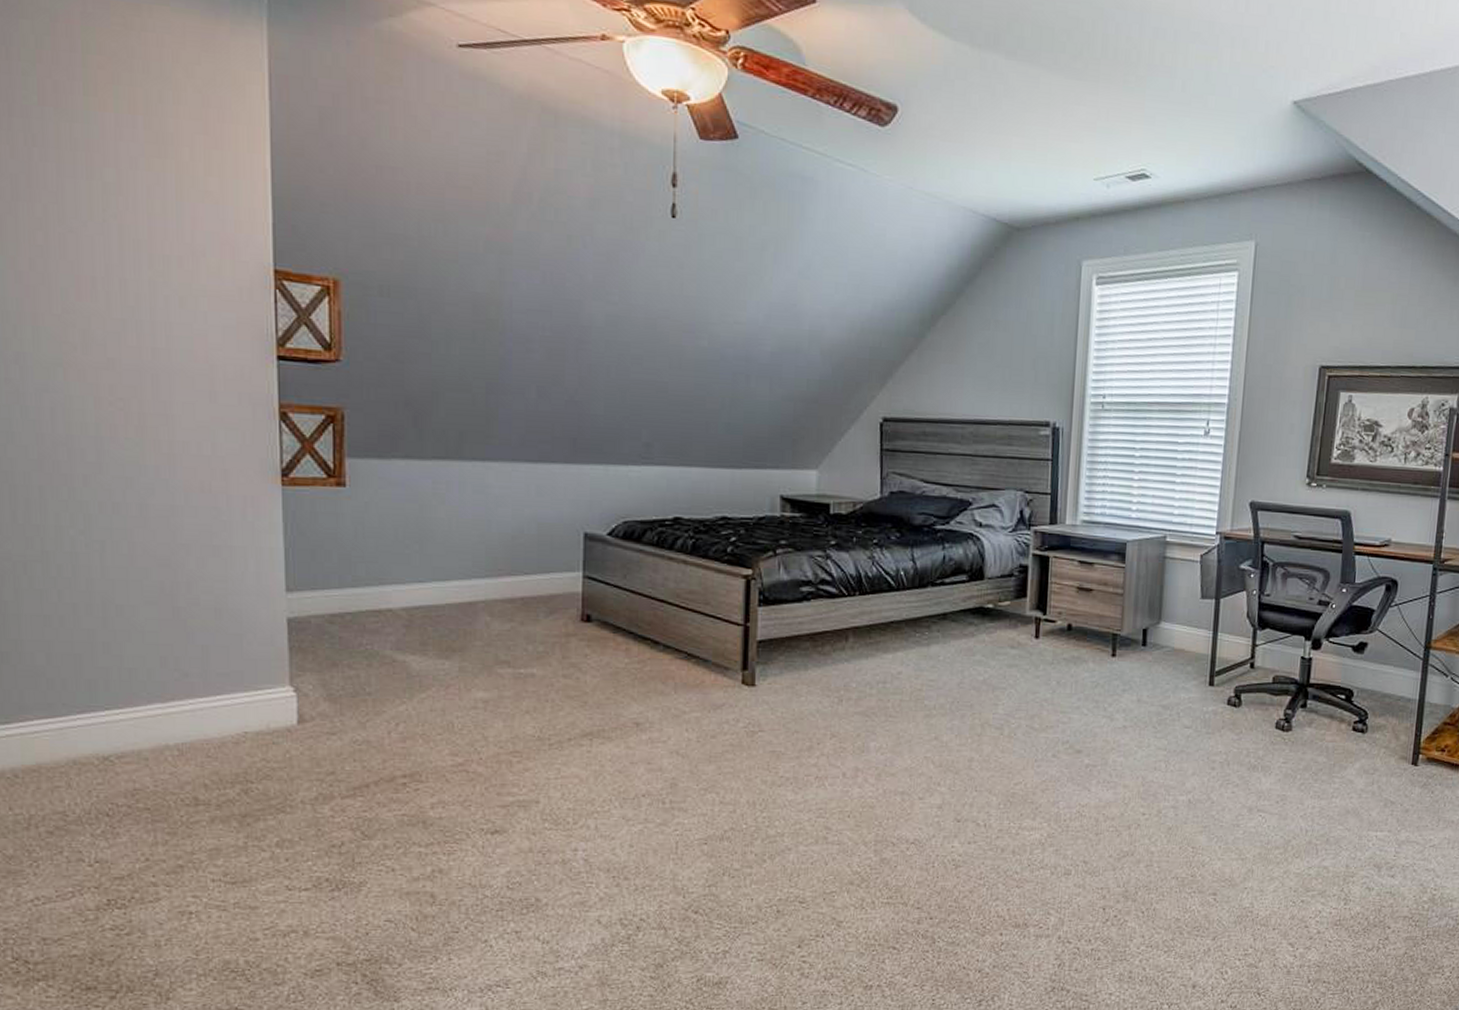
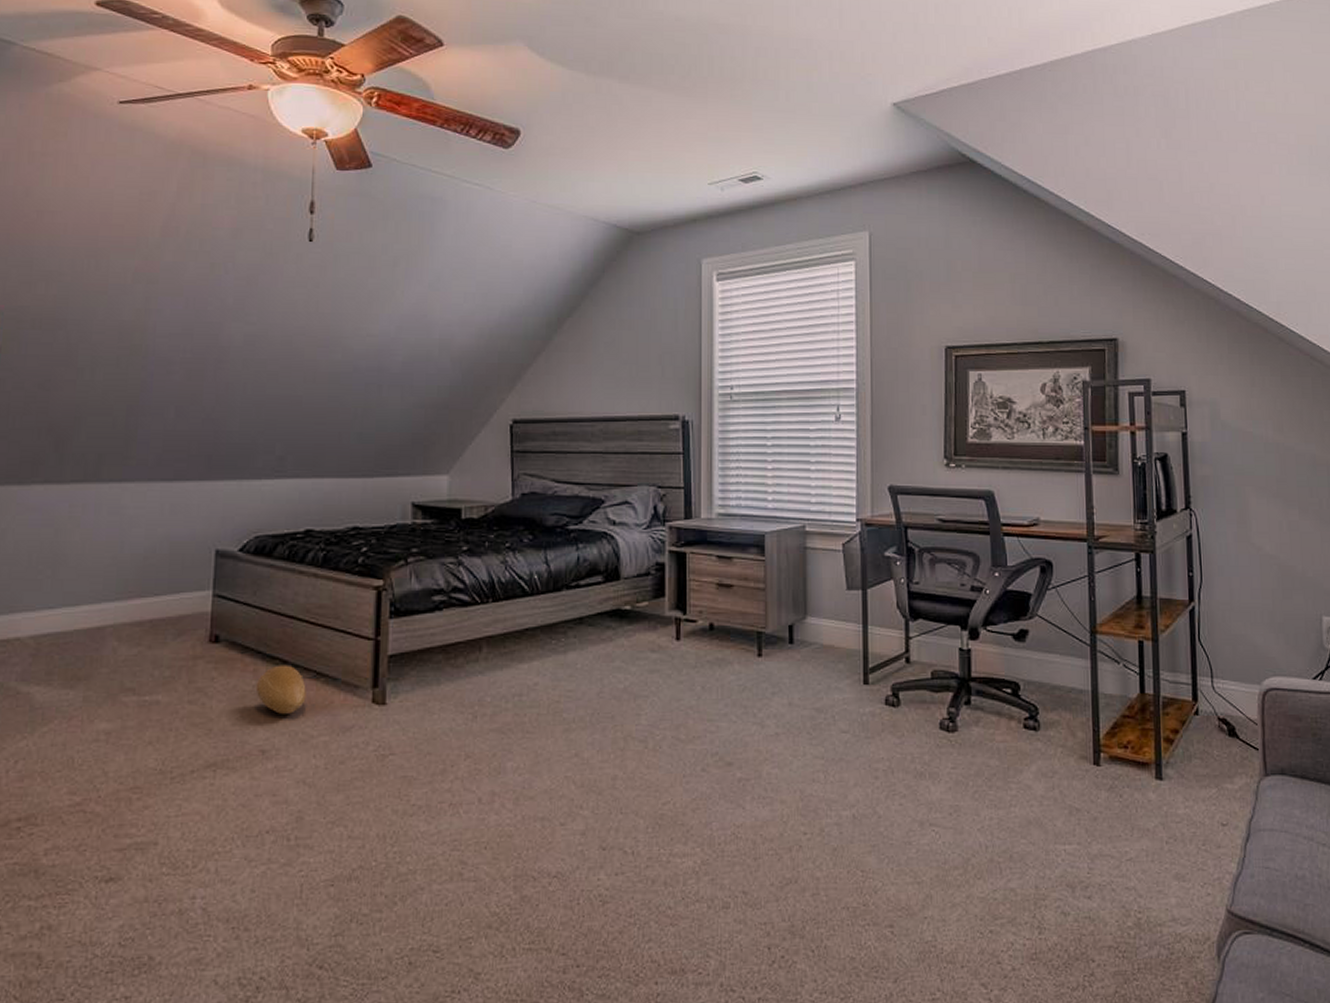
ball: none [628,645,678,691] -> present [255,665,306,714]

